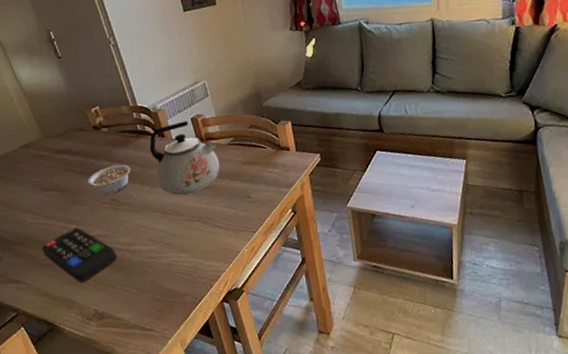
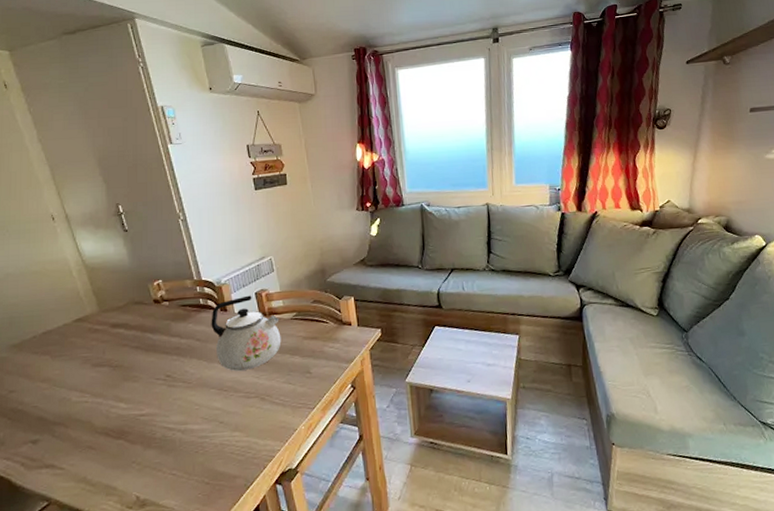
remote control: present [41,227,118,282] -> none [85,405,167,466]
legume: present [88,164,131,195] -> none [143,339,189,371]

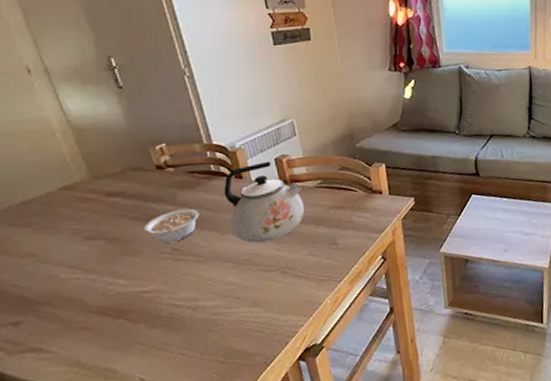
legume: none [143,339,189,371] -> present [144,208,199,243]

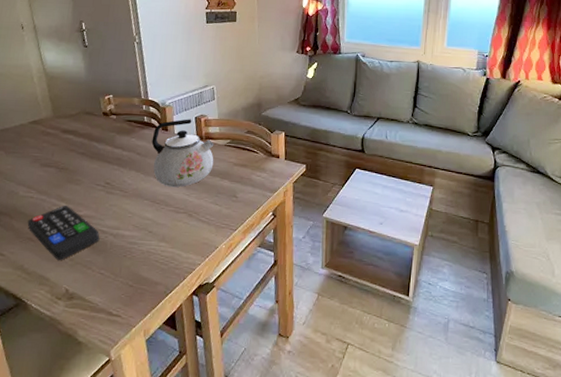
remote control: none [77,281,175,347] -> present [27,205,100,260]
legume: present [144,208,199,243] -> none [87,150,130,178]

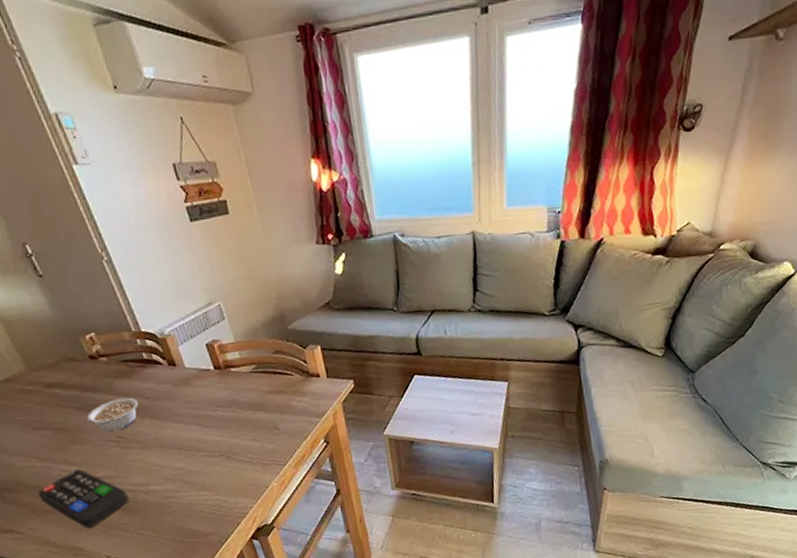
legume: none [87,150,130,178] -> present [87,397,139,432]
kettle: present [151,119,214,187] -> none [158,347,242,430]

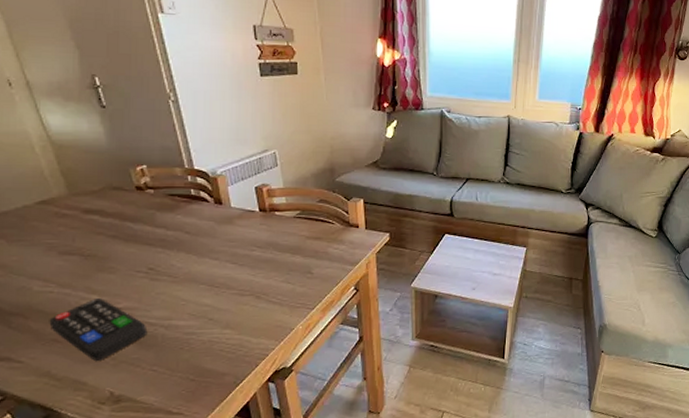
legume: present [87,397,139,432] -> none [121,230,177,263]

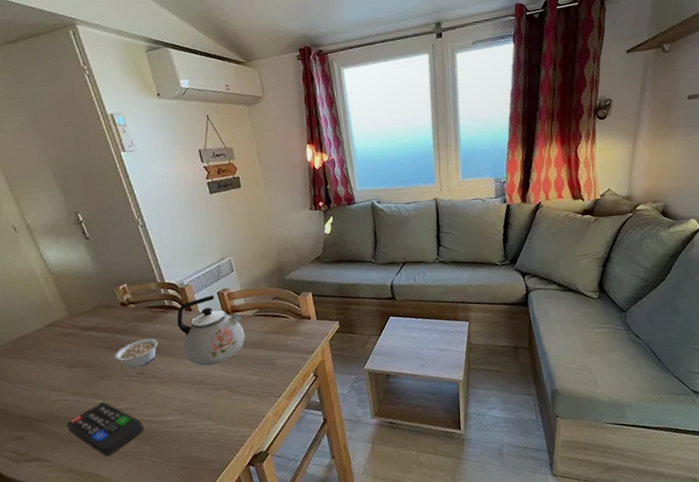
legume: none [121,230,177,263] -> present [115,338,158,369]
kettle: none [203,189,282,267] -> present [177,295,245,366]

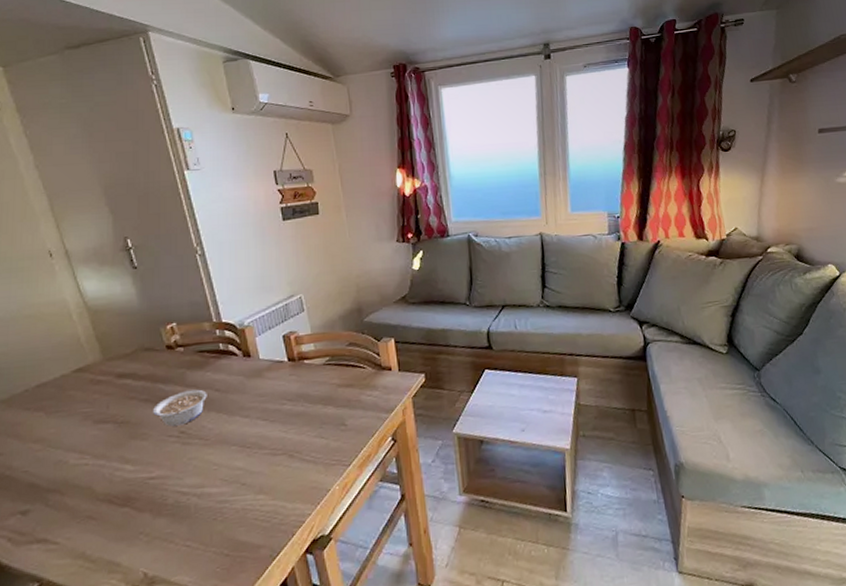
remote control: present [66,401,144,456] -> none [84,467,180,538]
kettle: present [177,295,245,366] -> none [232,338,313,425]

